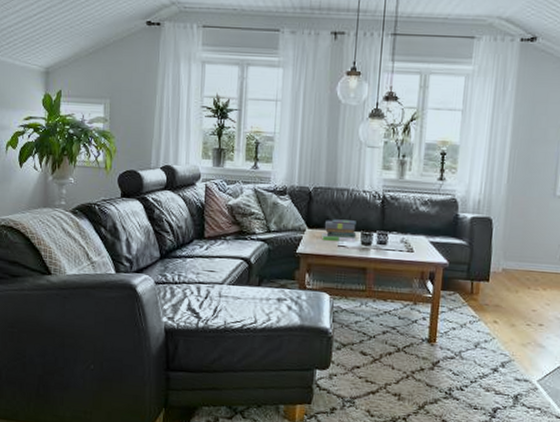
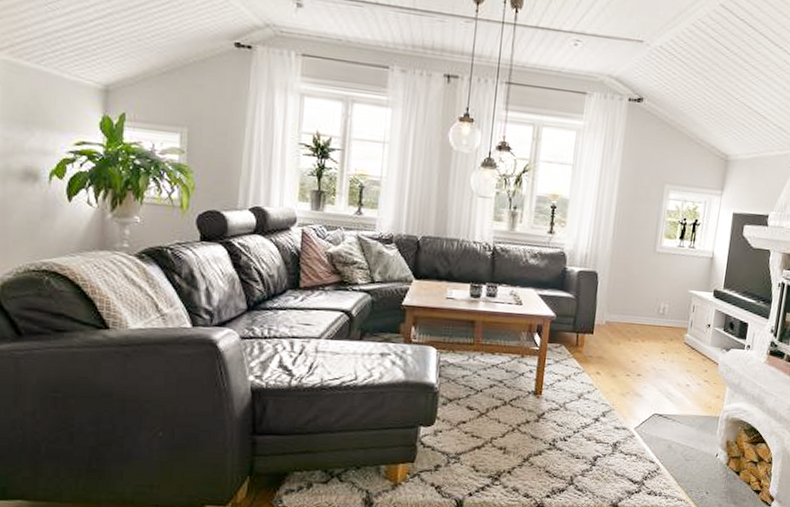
books: present [320,219,357,242] -> none [428,270,466,295]

